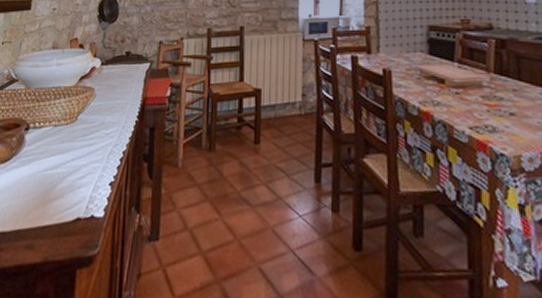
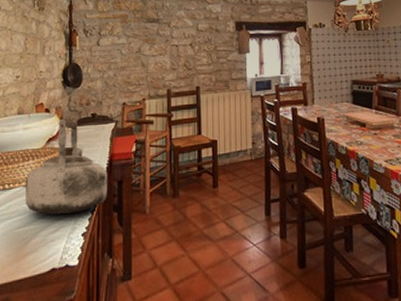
kettle: none [54,55,140,160] -> present [25,118,108,214]

